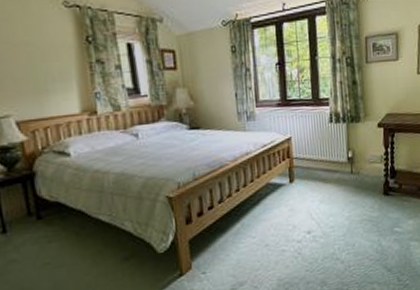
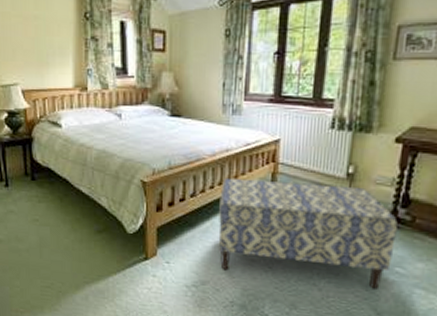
bench: none [246,167,391,267] -> present [218,177,398,289]

